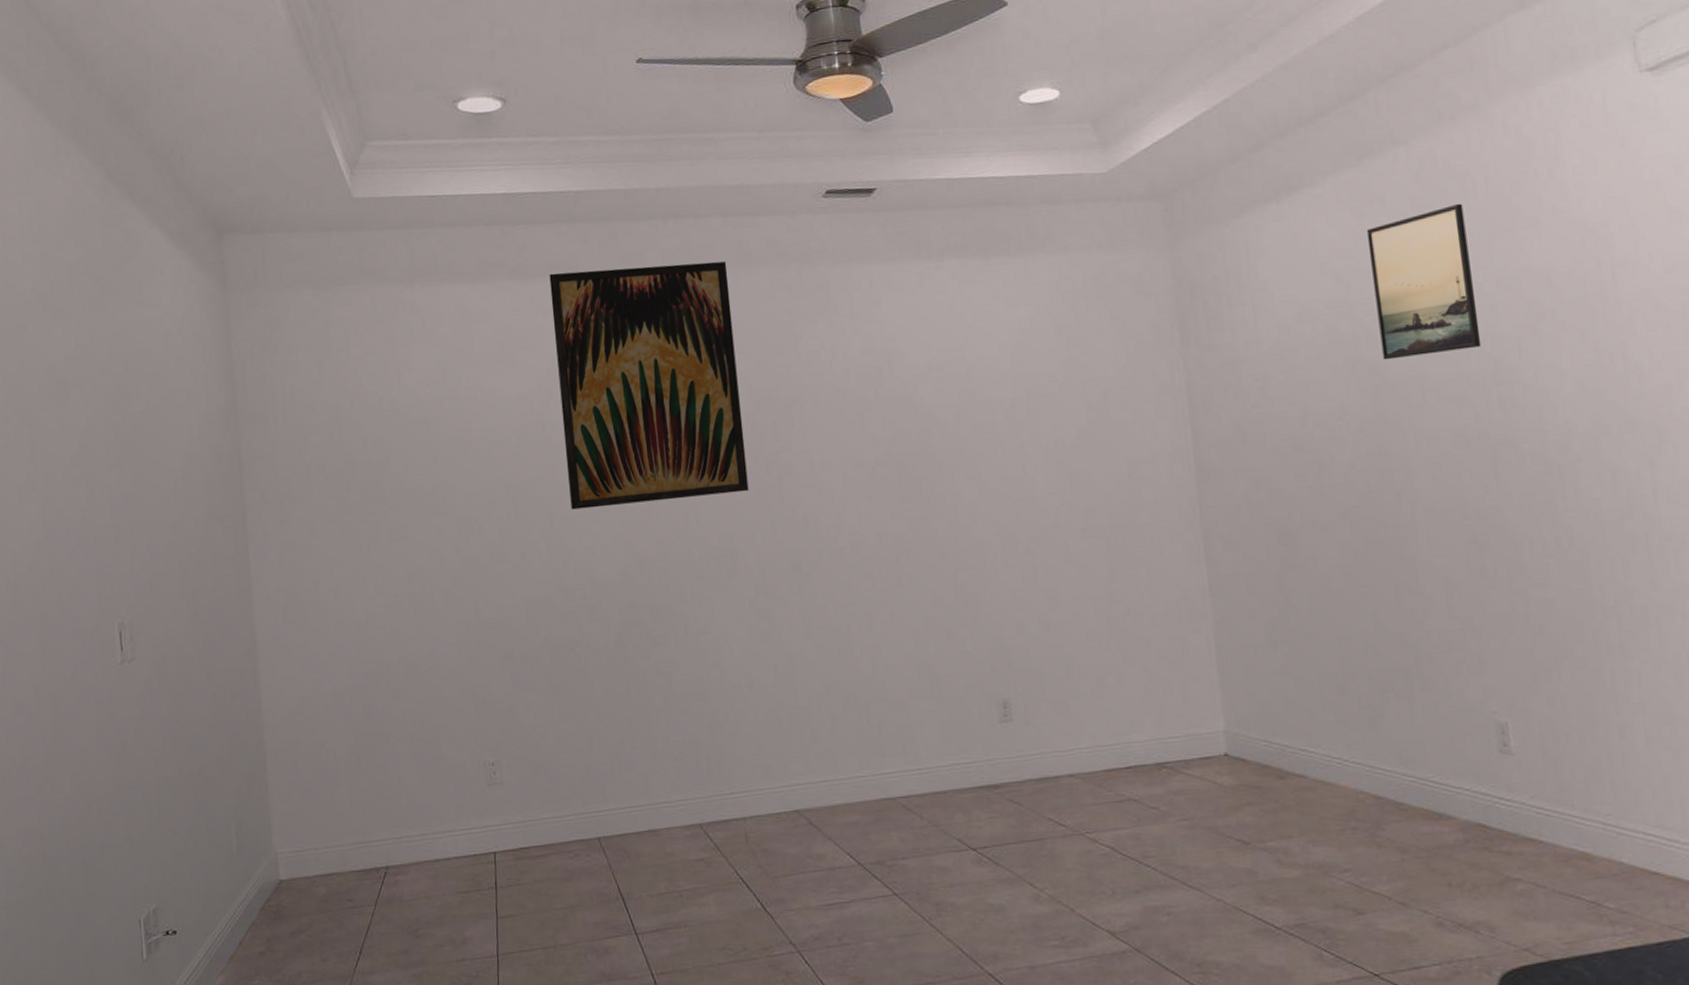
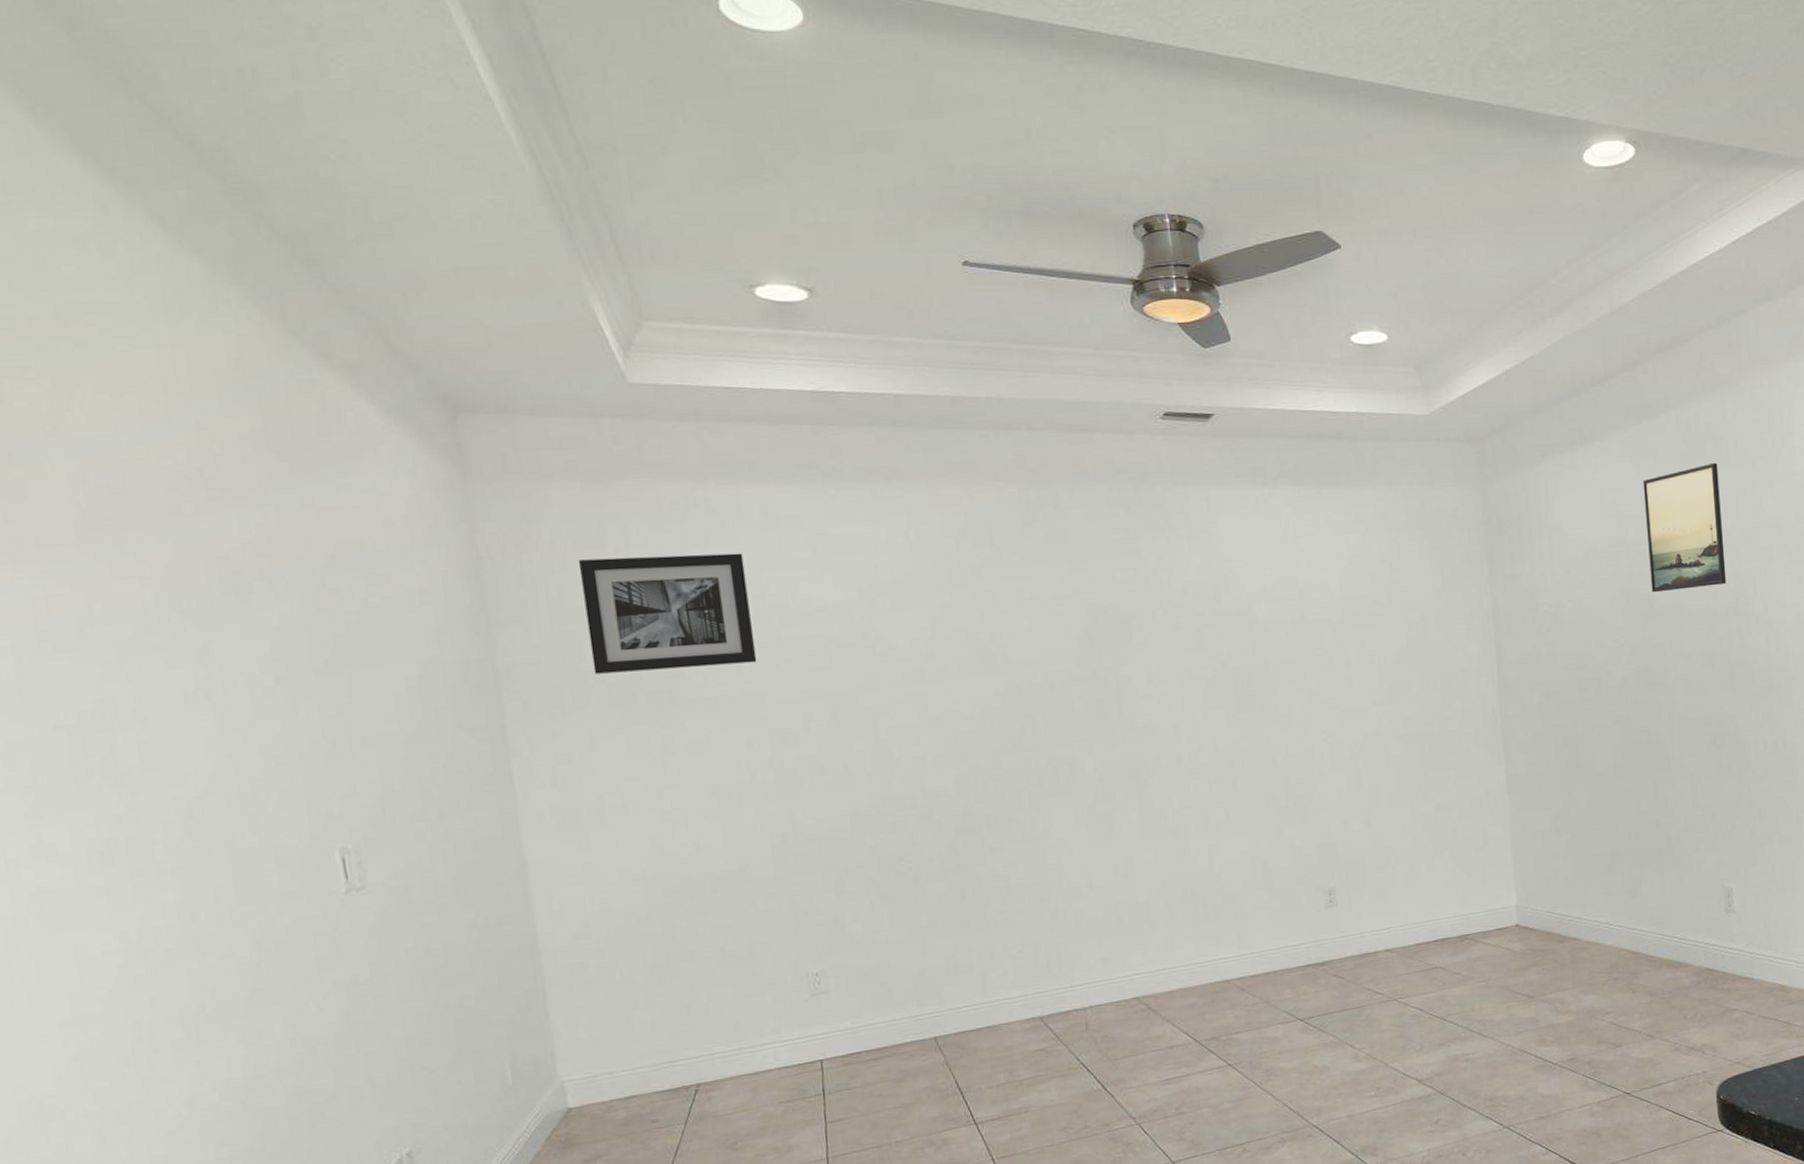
wall art: none [308,349,450,466] -> present [578,553,757,674]
wall art: present [549,261,749,510] -> none [868,476,1087,720]

